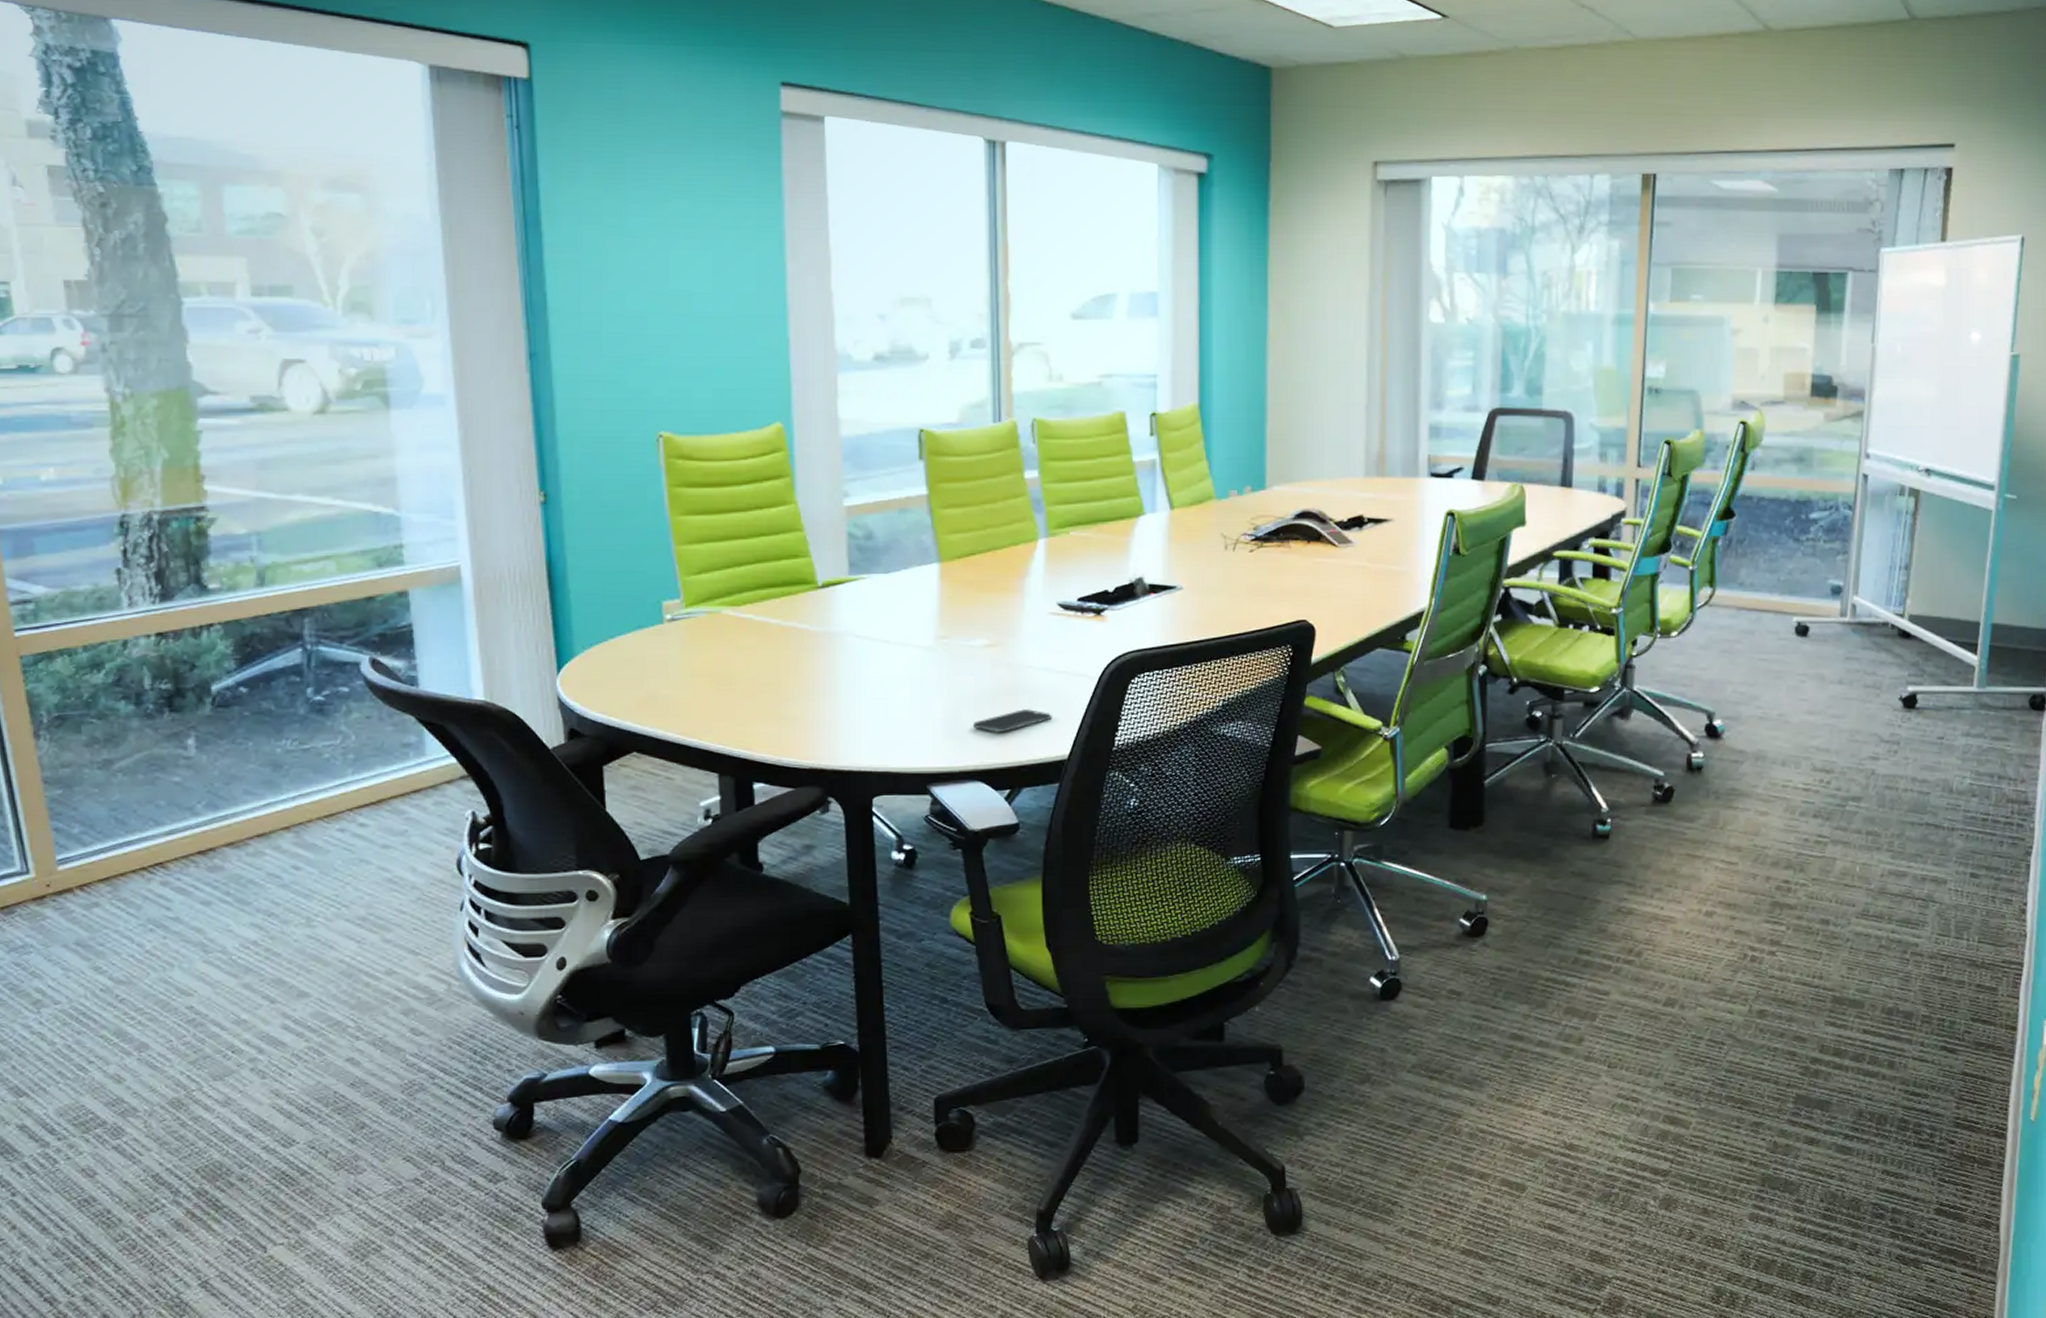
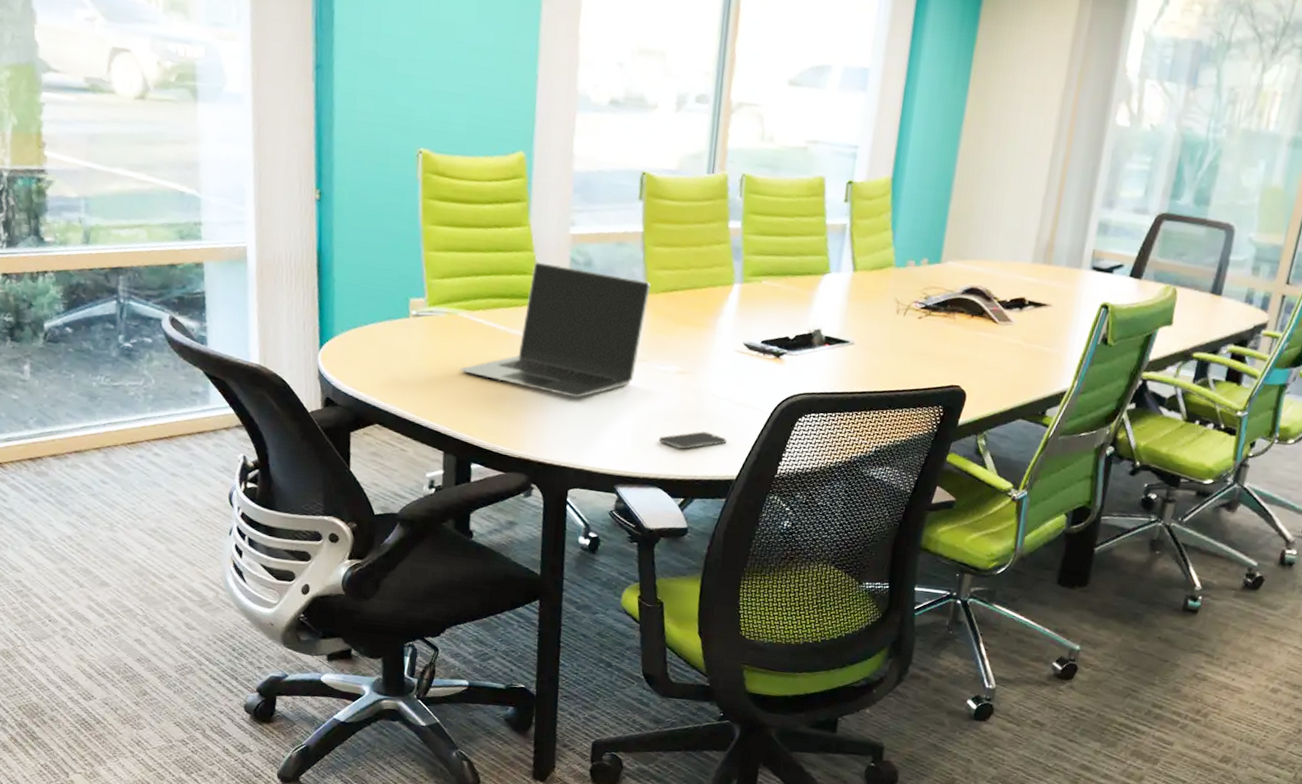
laptop: none [728,542,943,690] -> present [459,262,651,398]

